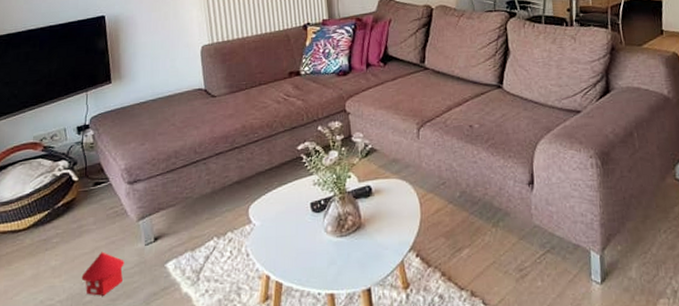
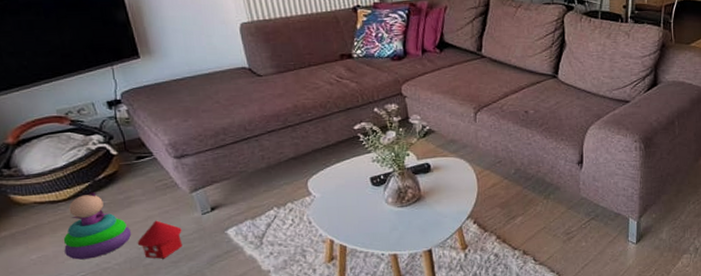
stacking toy: none [15,221,78,296] -> present [63,192,132,260]

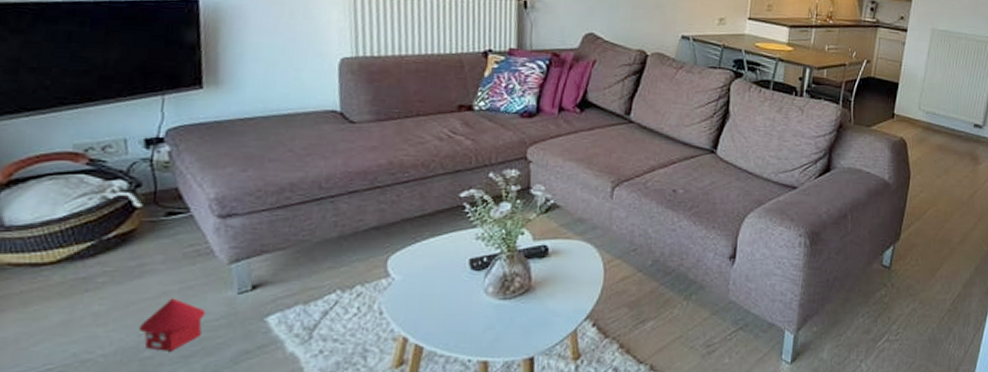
stacking toy: present [63,192,132,260] -> none [32,255,135,347]

